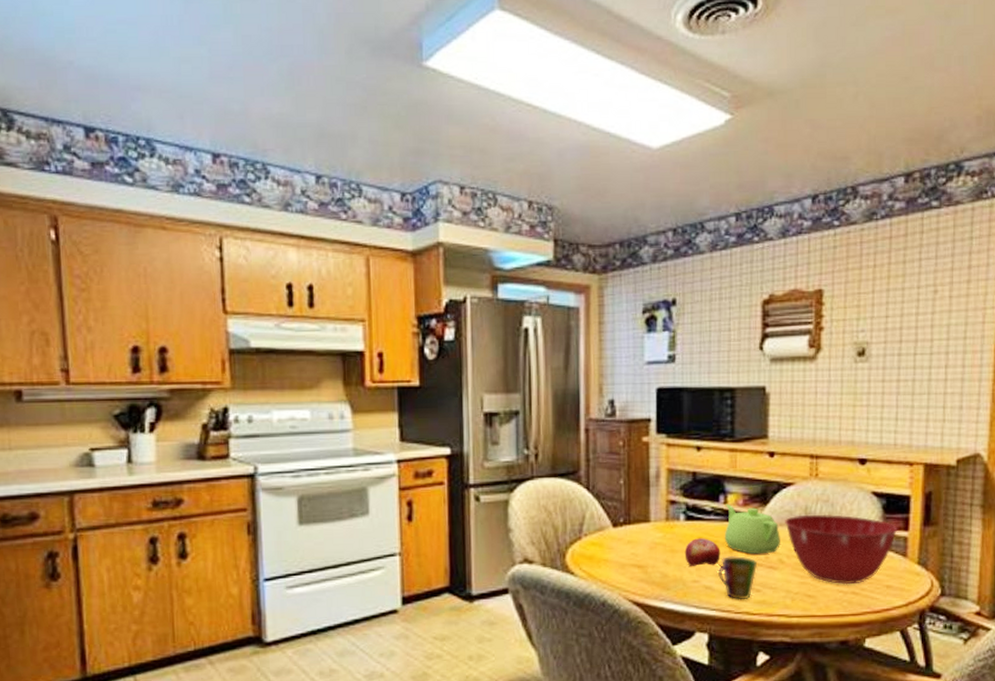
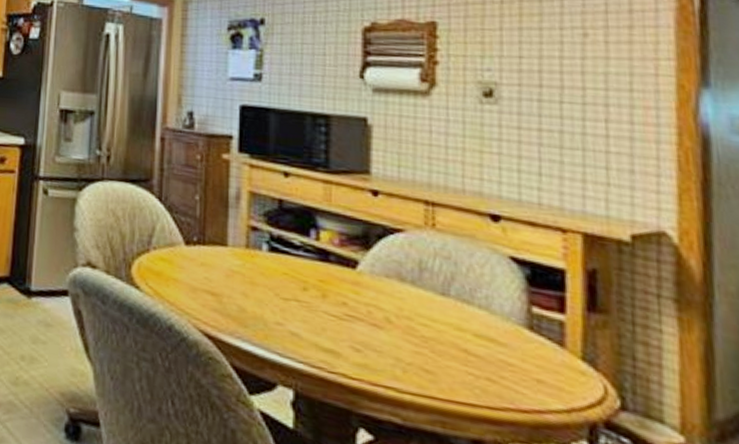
fruit: present [684,538,721,567] -> none [267,273,311,310]
cup: present [717,556,758,600] -> none [306,302,358,359]
teapot: present [724,504,780,554] -> none [315,240,387,308]
mixing bowl: present [785,514,898,585] -> none [393,269,550,369]

